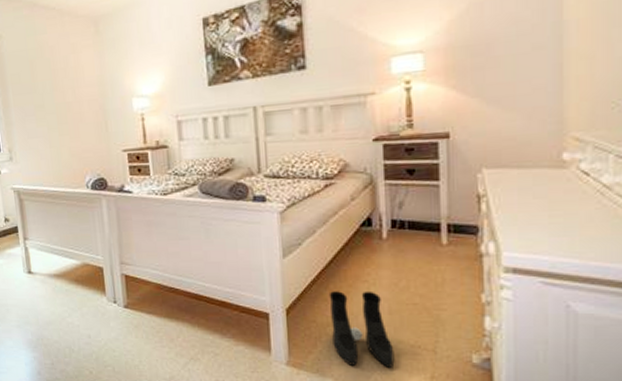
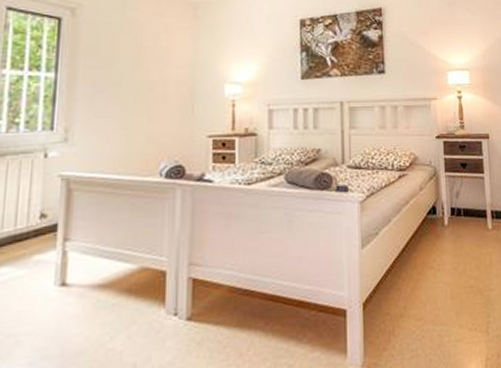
boots: present [329,291,395,369] -> none [401,277,457,358]

